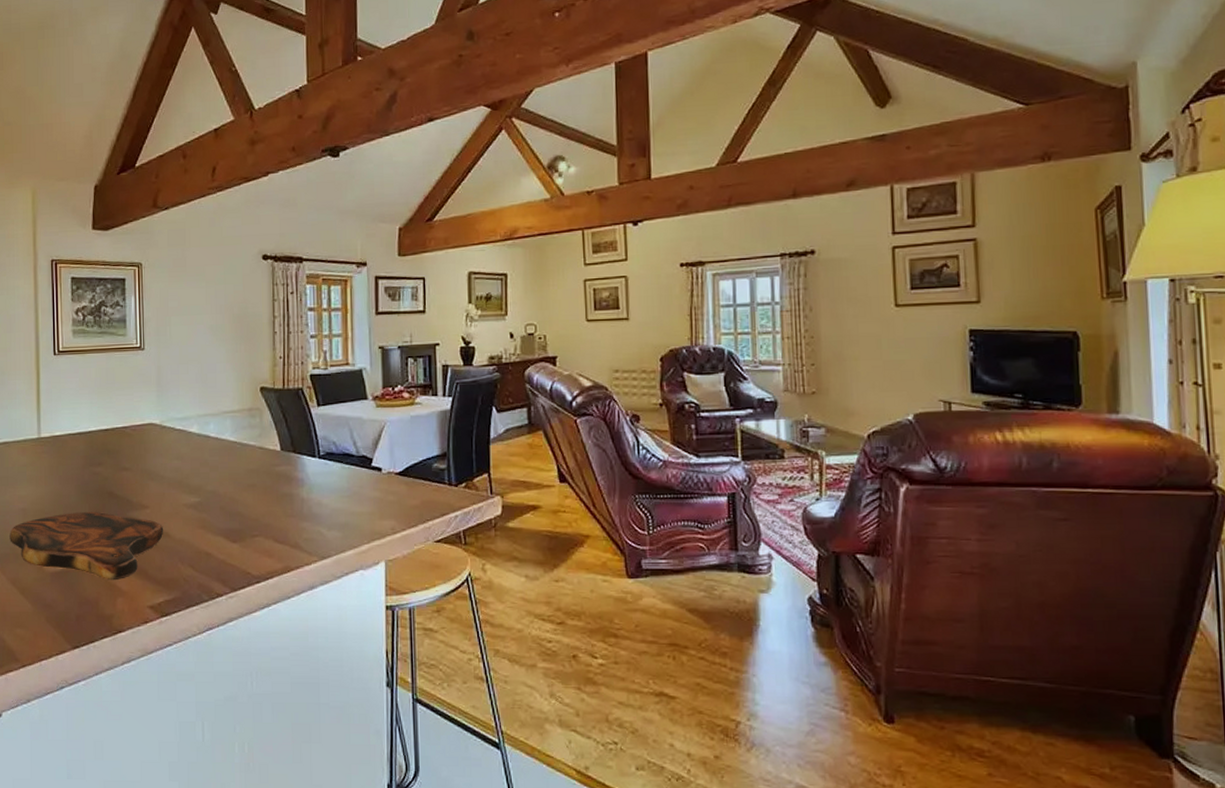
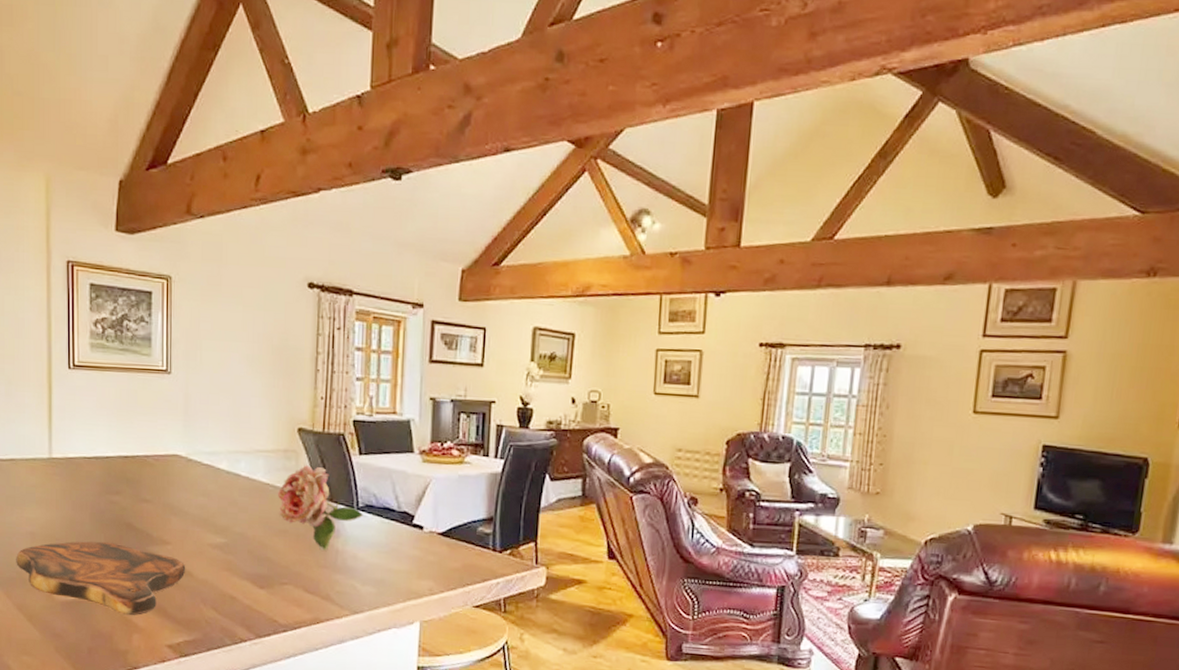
flower: none [244,421,325,500] -> present [277,465,363,551]

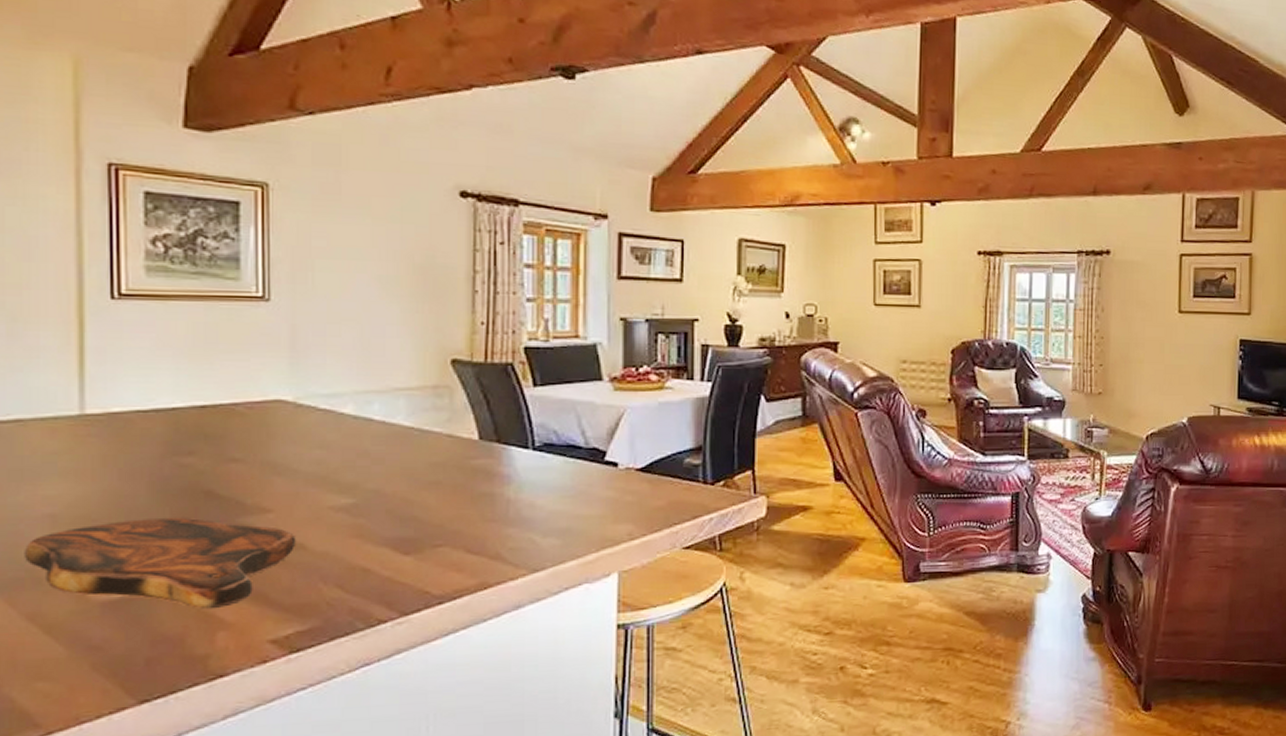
flower: present [277,465,363,551] -> none [425,402,541,501]

